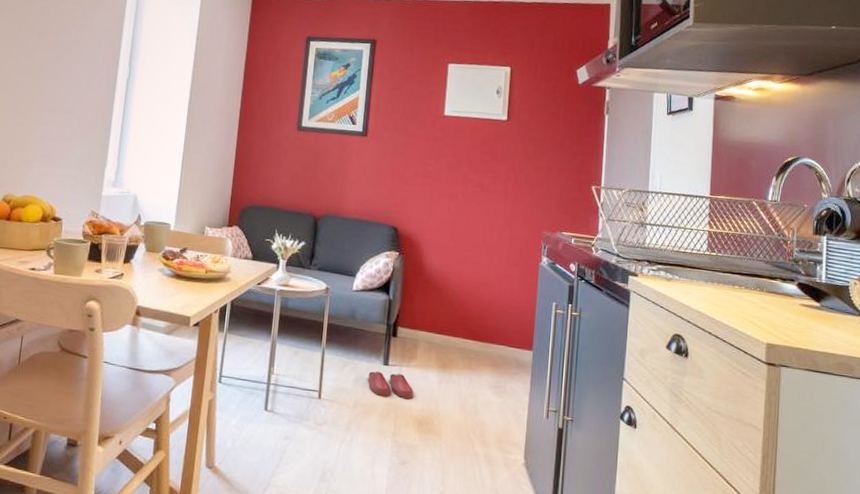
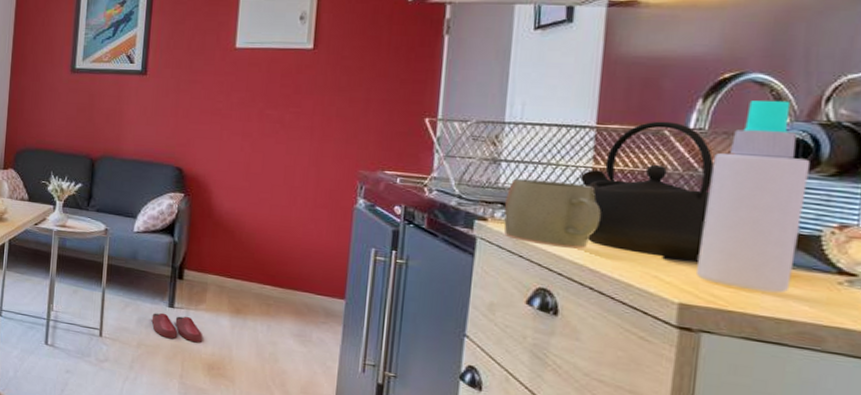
mug: none [649,239,715,300] -> present [503,178,601,249]
kettle: none [701,193,784,307] -> present [580,121,714,260]
spray bottle: none [777,179,840,333] -> present [696,99,810,294]

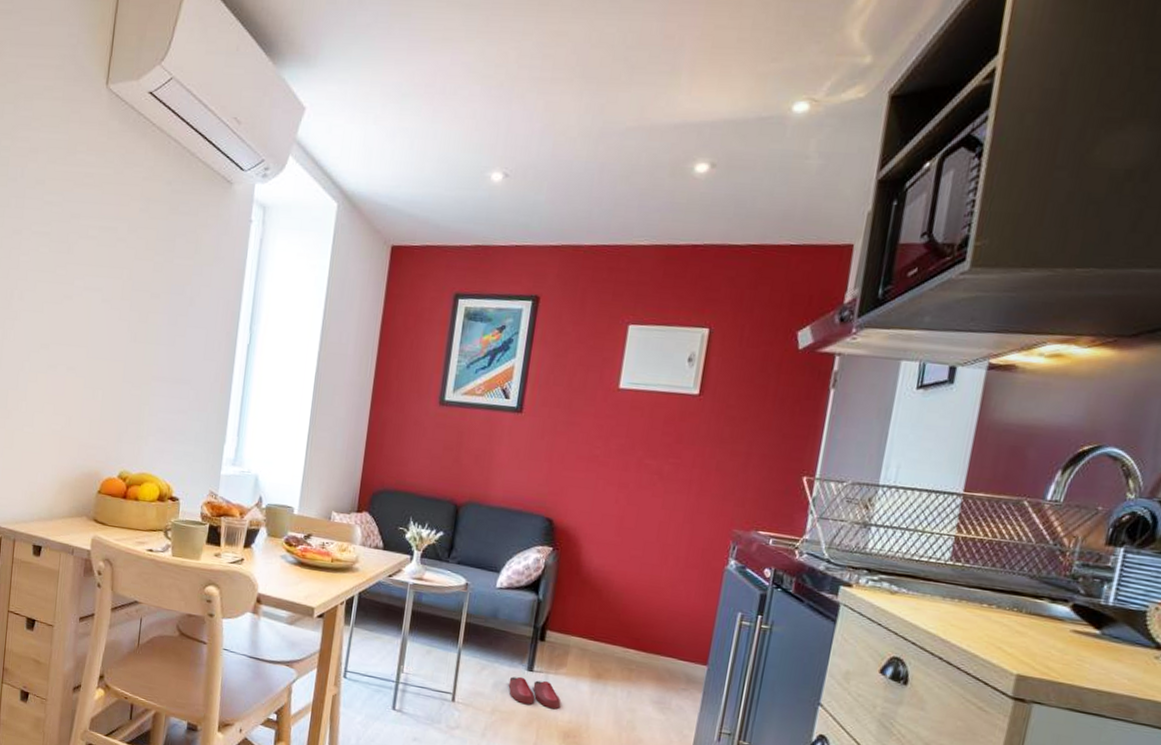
mug: present [503,178,601,249] -> none [867,544,958,619]
kettle: present [580,121,714,260] -> none [942,491,1064,633]
spray bottle: present [696,99,810,294] -> none [1035,474,1147,667]

